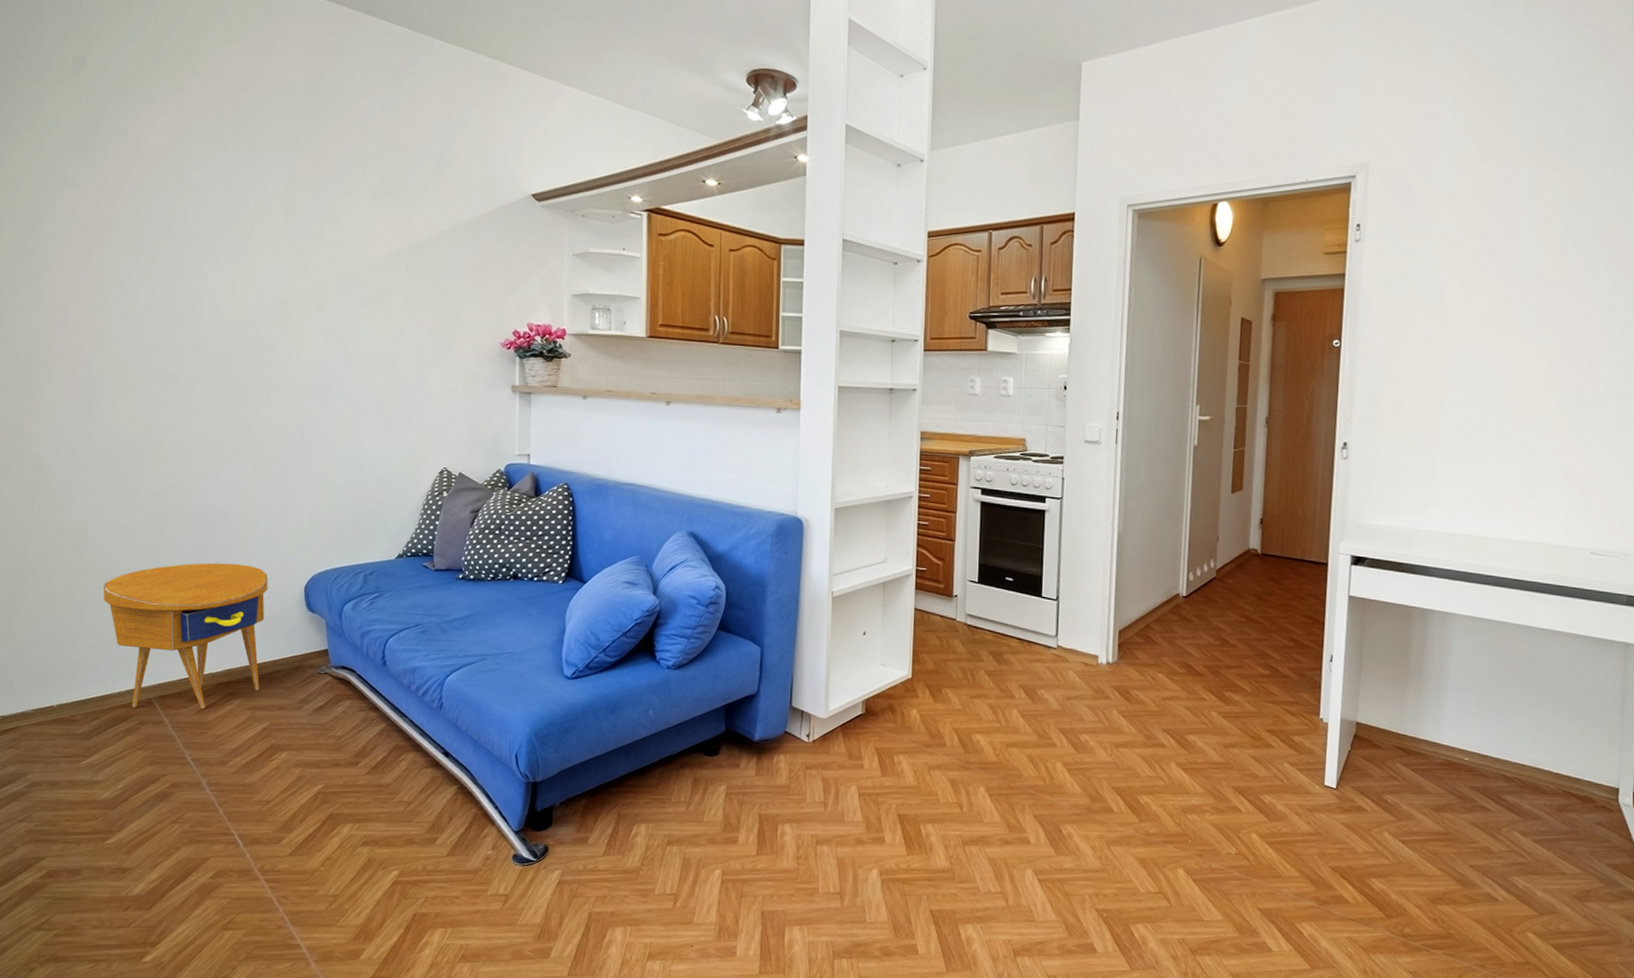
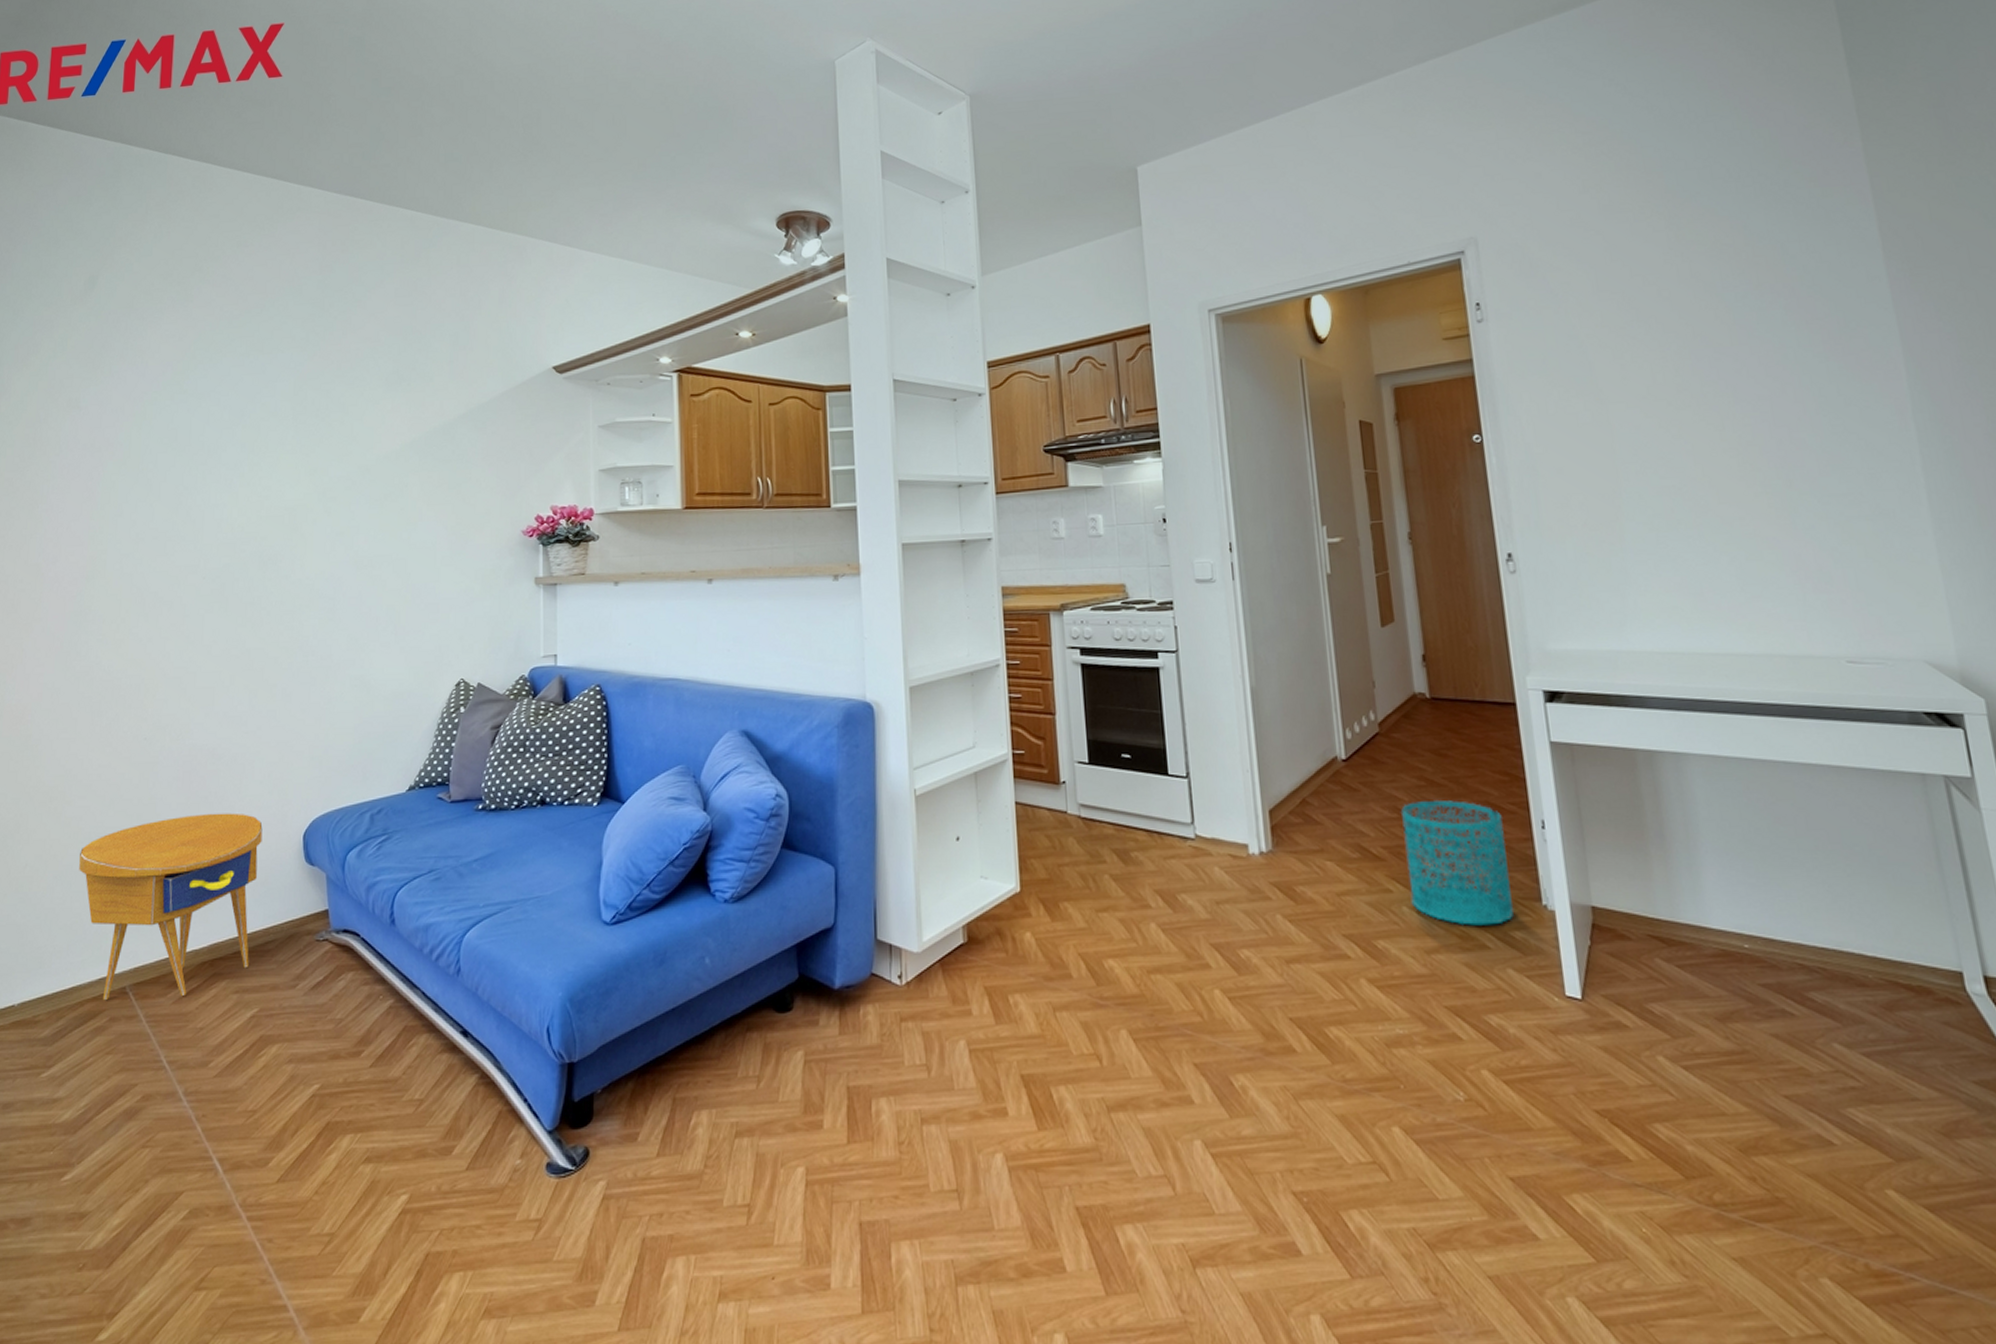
wastebasket: none [1219,633,1301,730] -> present [1401,800,1515,926]

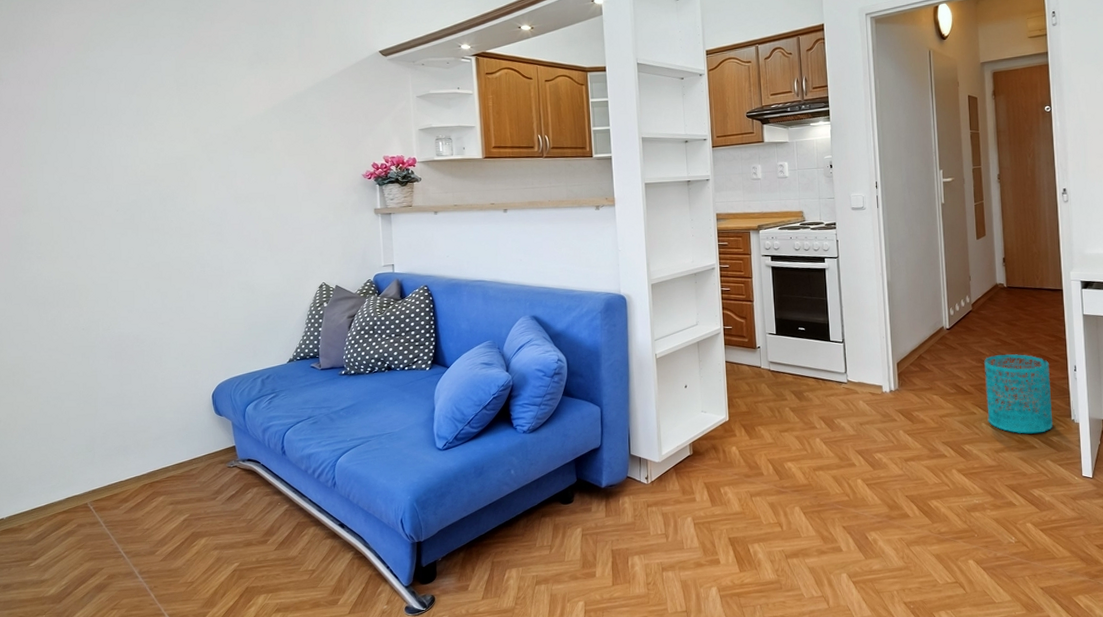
side table: present [79,813,263,1001] -> none [41,380,181,513]

